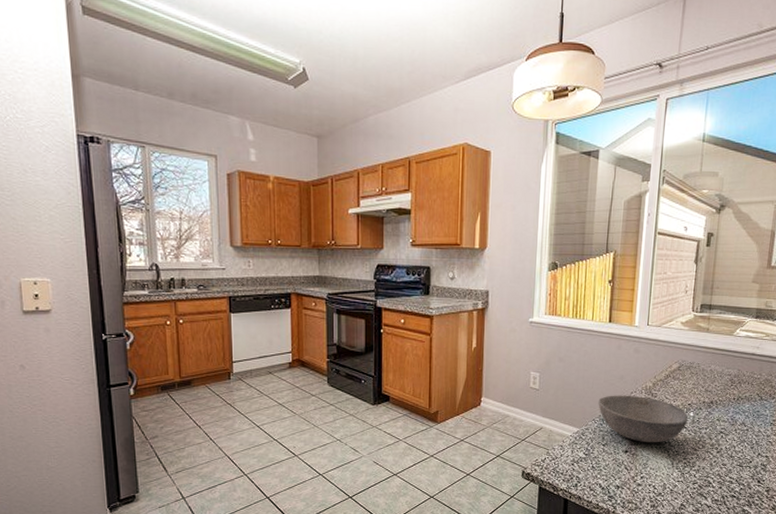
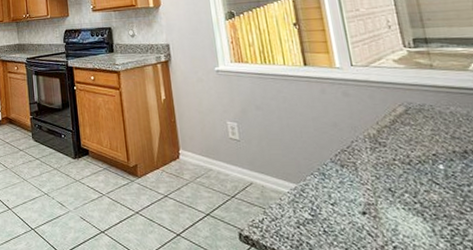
bowl: present [598,395,688,443] -> none [312,145,439,203]

